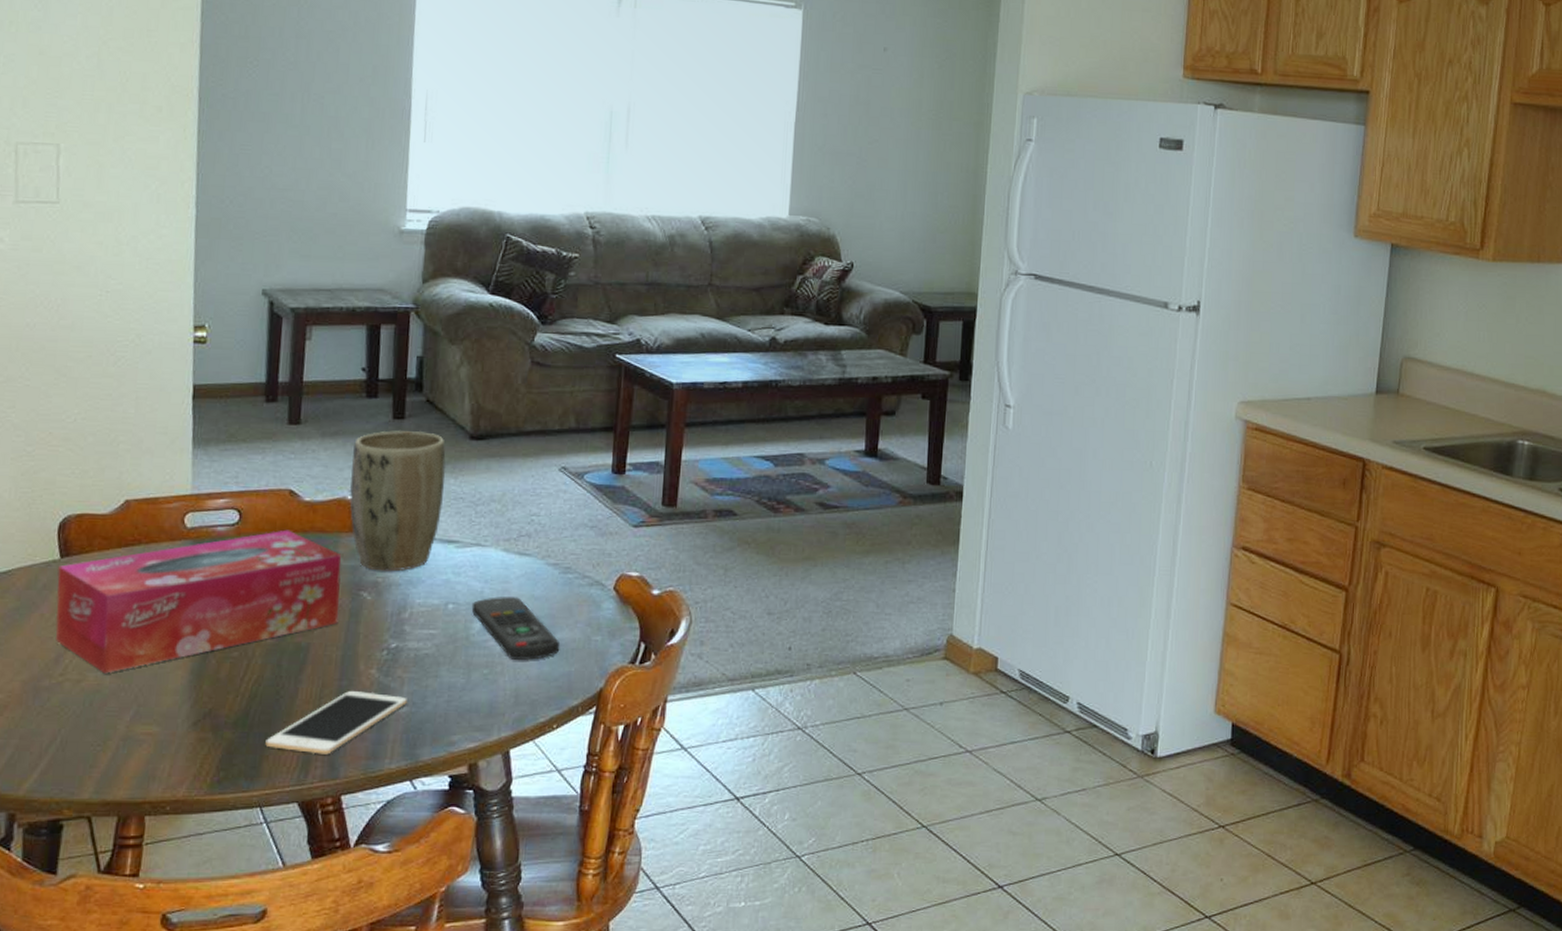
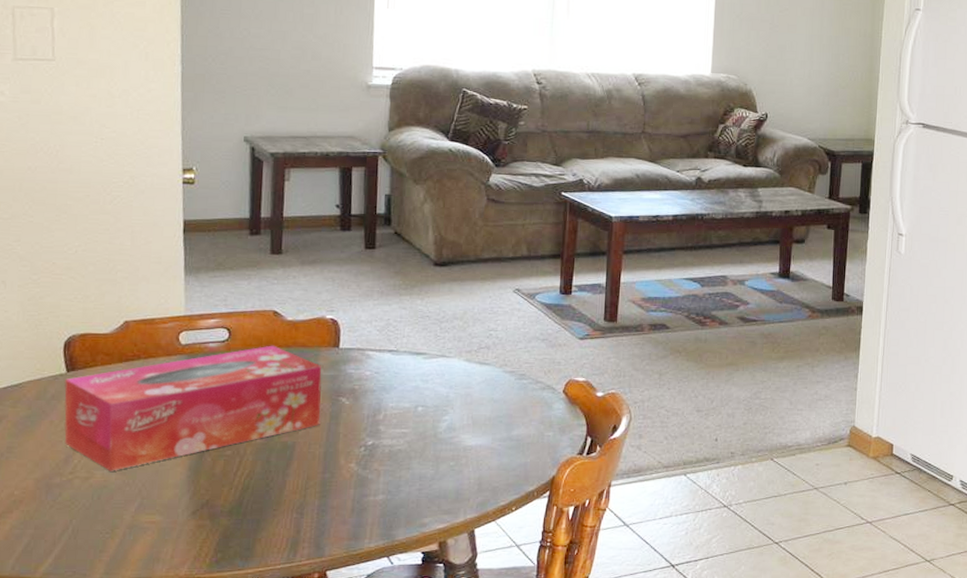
cell phone: present [265,691,407,755] -> none [258,482,383,537]
plant pot: present [349,430,446,572] -> none [328,259,413,380]
remote control: present [471,597,560,661] -> none [438,400,517,454]

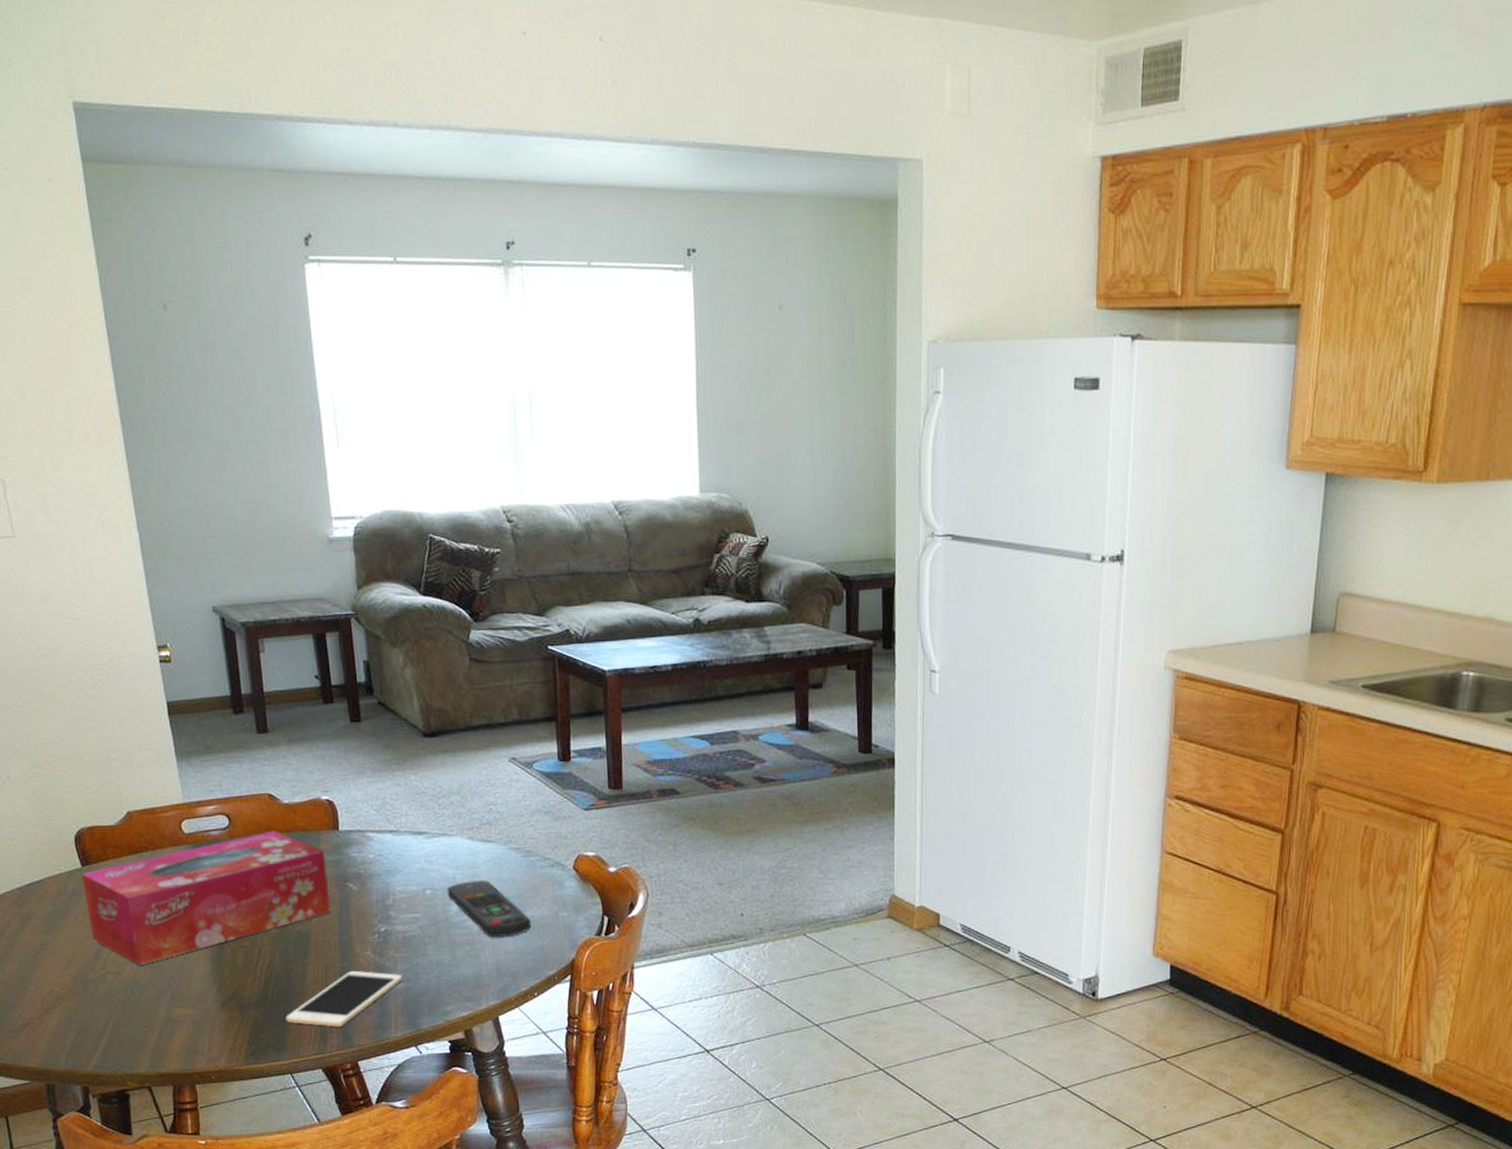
cell phone: none [258,482,383,537] -> present [285,971,402,1027]
remote control: none [438,400,517,454] -> present [446,880,532,938]

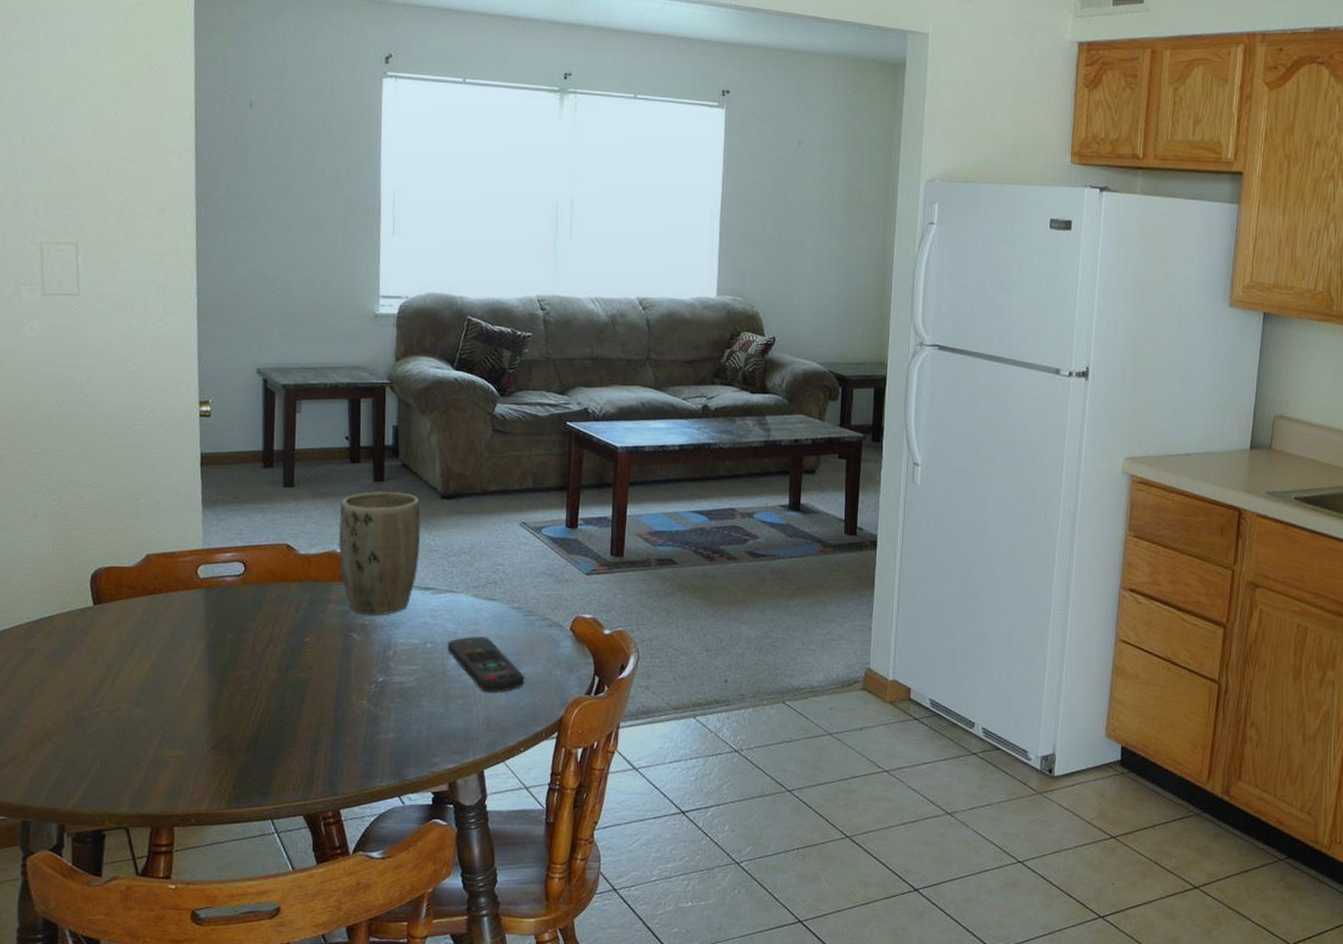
tissue box: present [82,830,331,966] -> none [91,579,334,705]
cell phone: present [285,971,402,1027] -> none [274,719,394,774]
plant pot: none [319,732,408,864] -> present [339,492,421,615]

